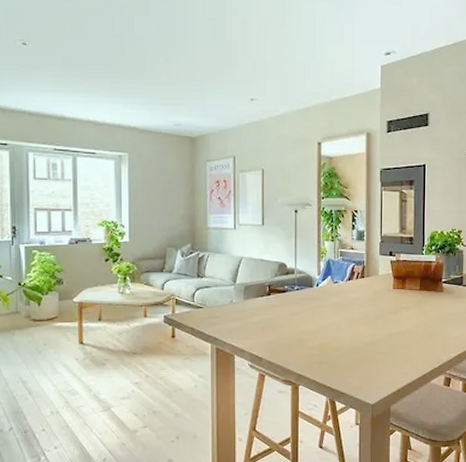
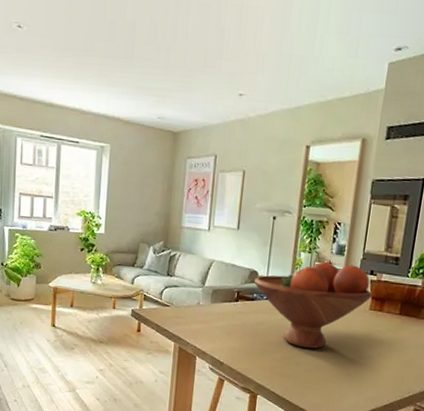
fruit bowl: none [283,248,394,333] -> present [253,262,372,349]

